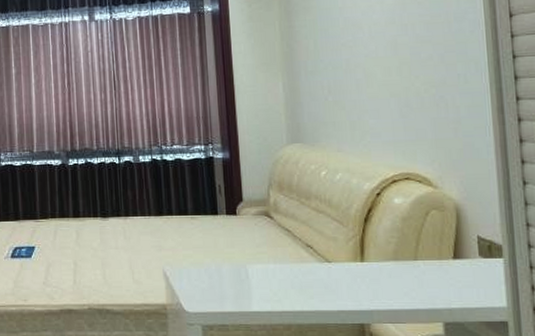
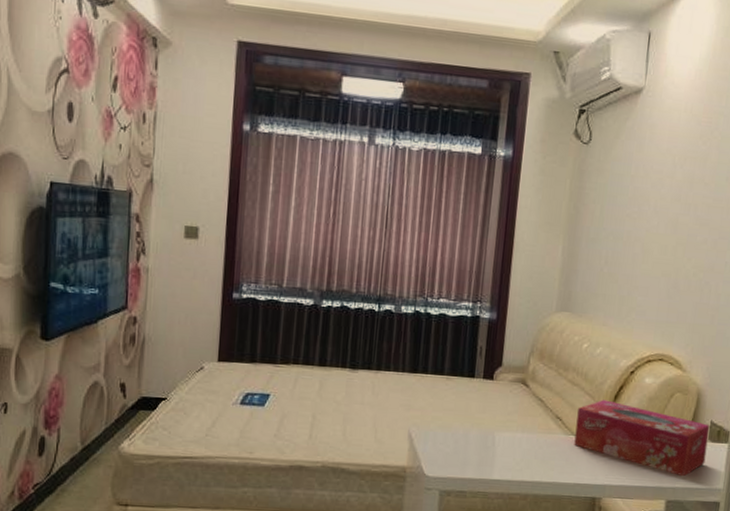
tissue box: none [328,224,481,297] -> present [574,400,710,477]

